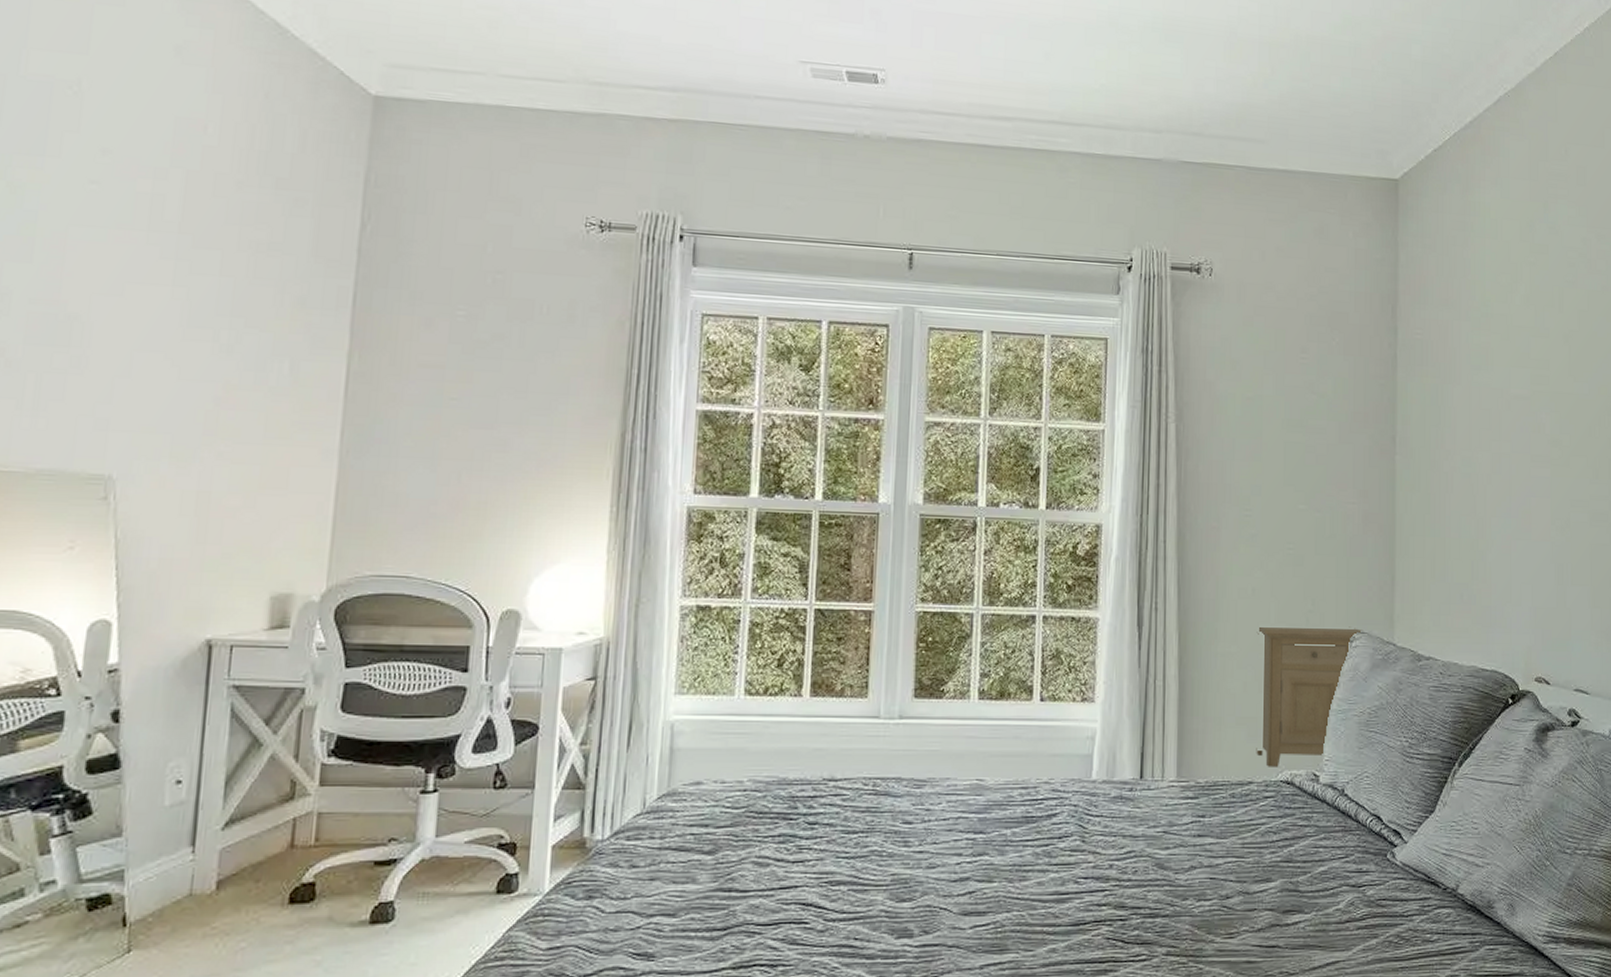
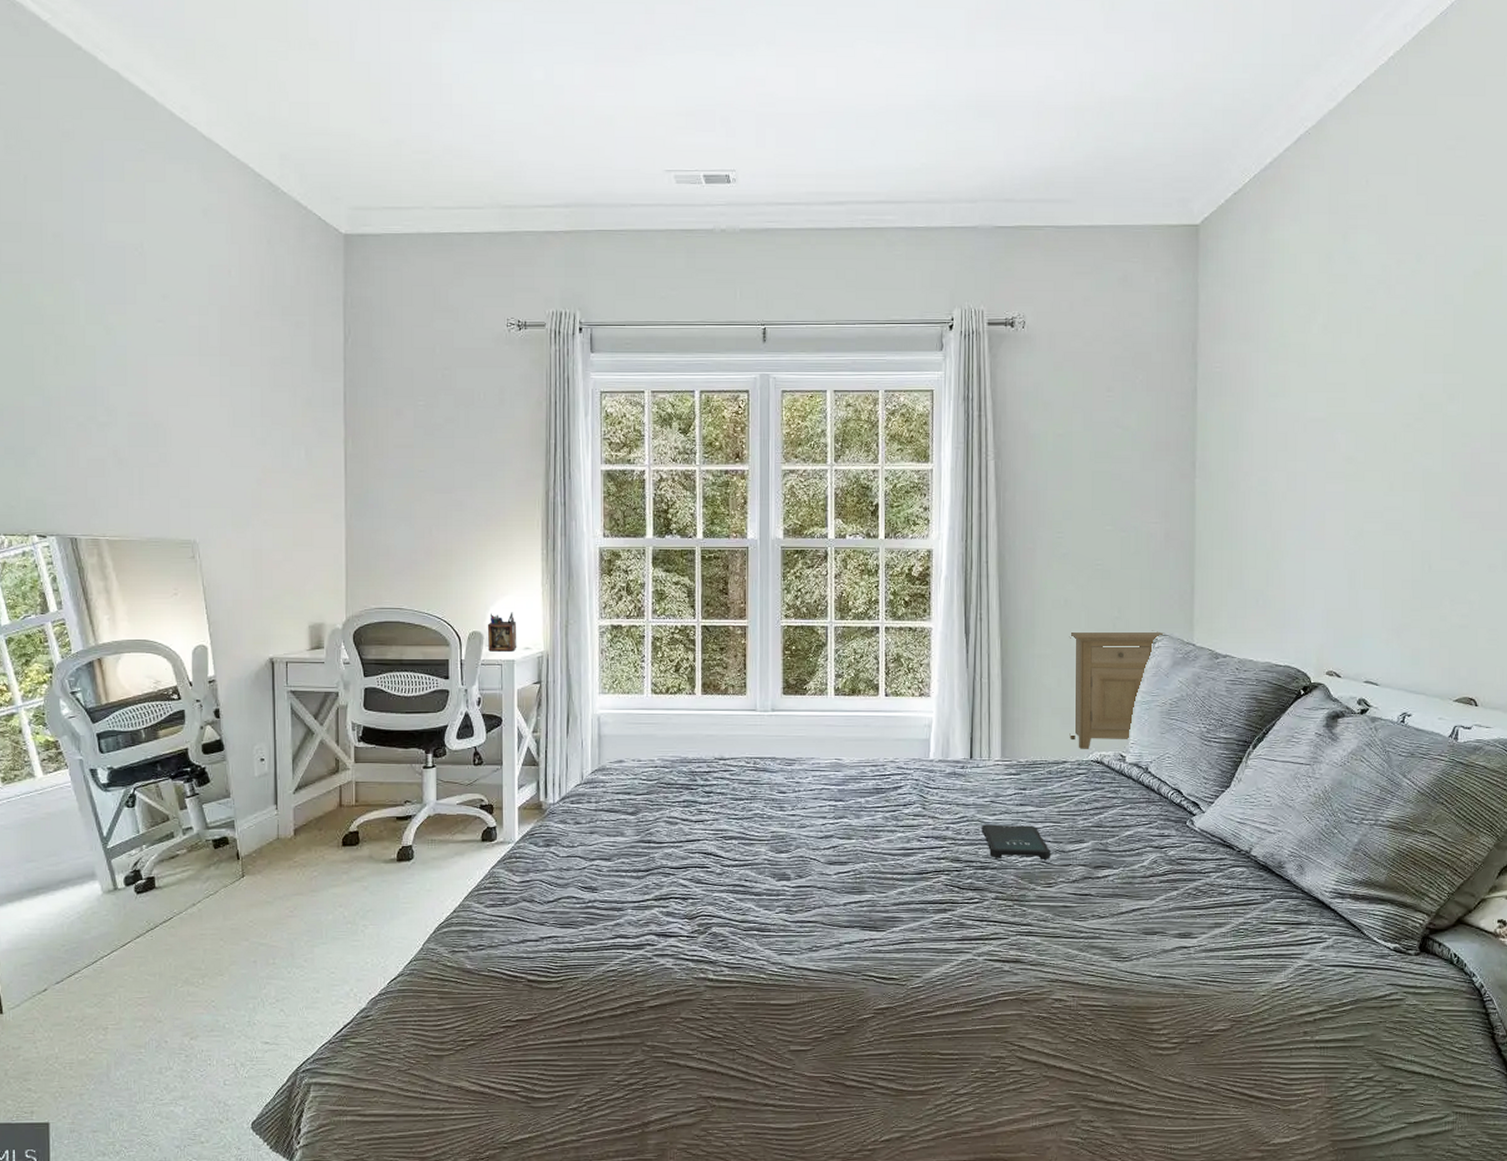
desk organizer: none [527,585,569,637] -> present [487,612,517,652]
tablet: none [1151,860,1232,903] -> present [981,824,1050,859]

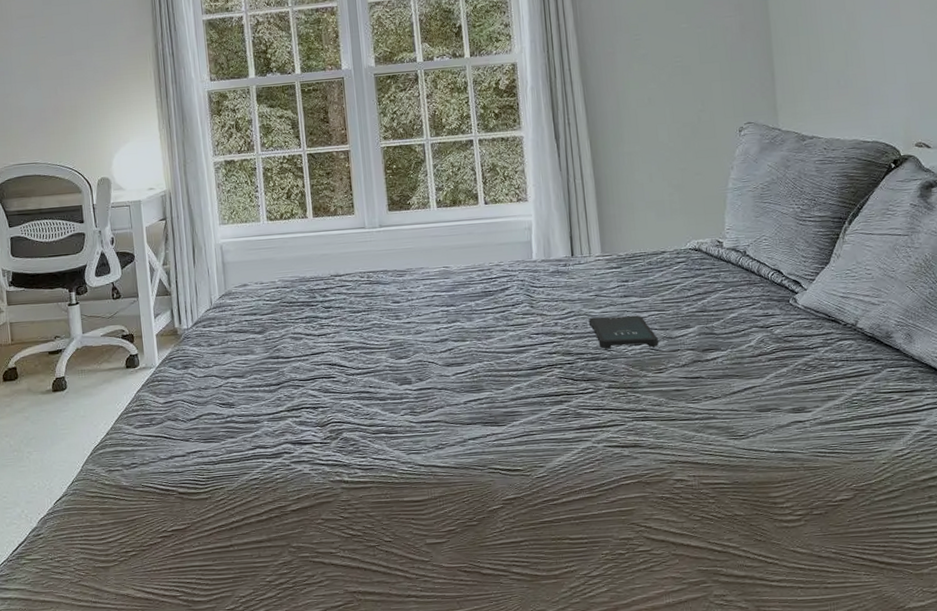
desk organizer: present [487,612,517,652] -> none [113,157,142,195]
nightstand: present [1069,630,1165,749] -> none [656,119,750,239]

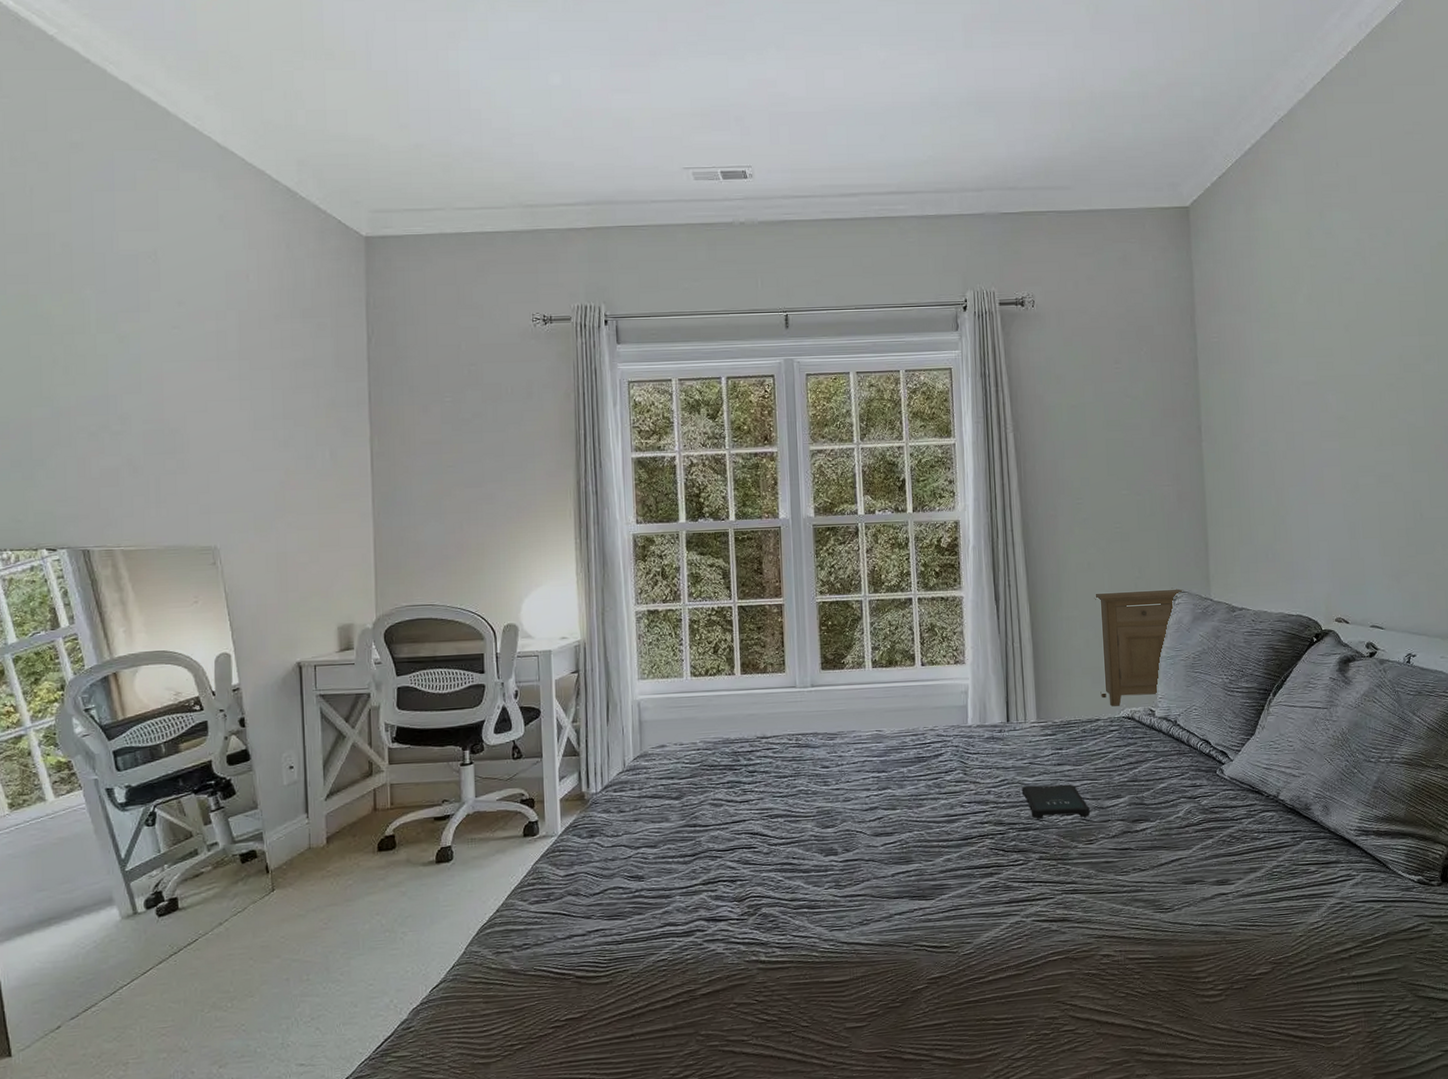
nightstand: none [656,119,750,239] -> present [1094,588,1184,707]

